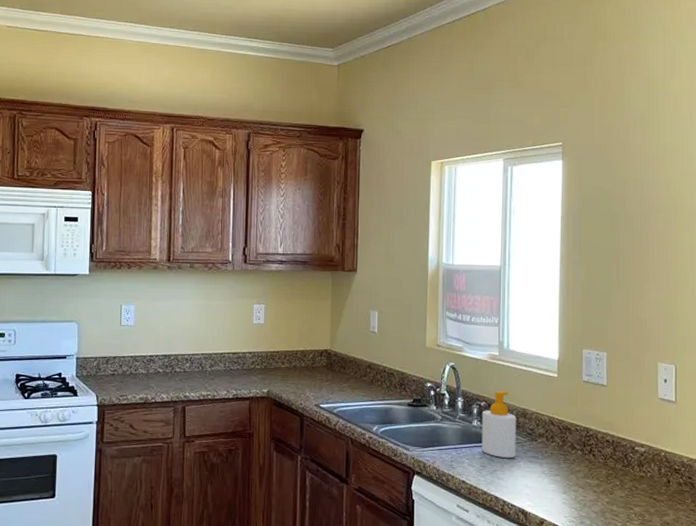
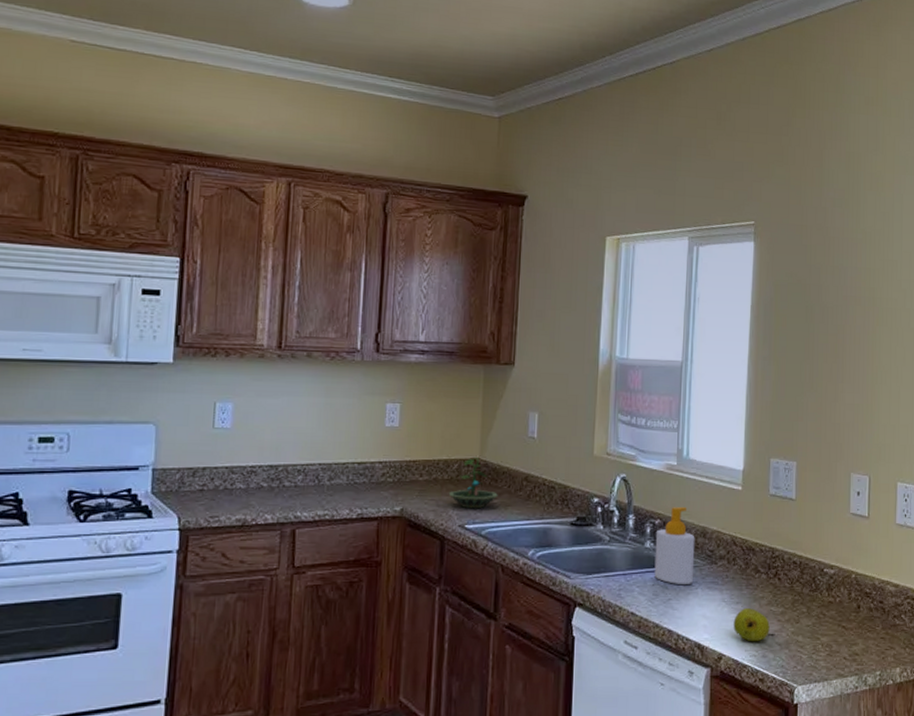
terrarium: none [305,348,346,392] -> present [448,457,498,509]
fruit: none [553,479,592,510] -> present [733,607,776,642]

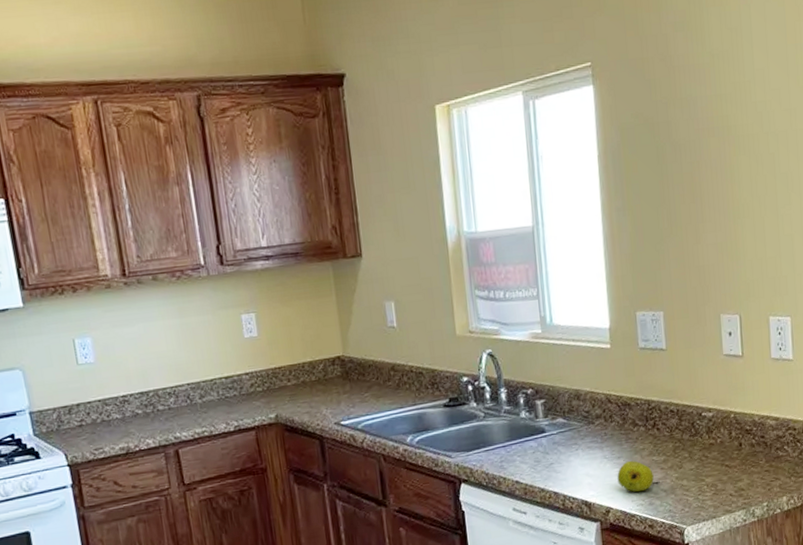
terrarium: present [448,457,498,509] -> none [319,354,368,406]
soap bottle: present [654,507,695,585] -> none [529,373,573,449]

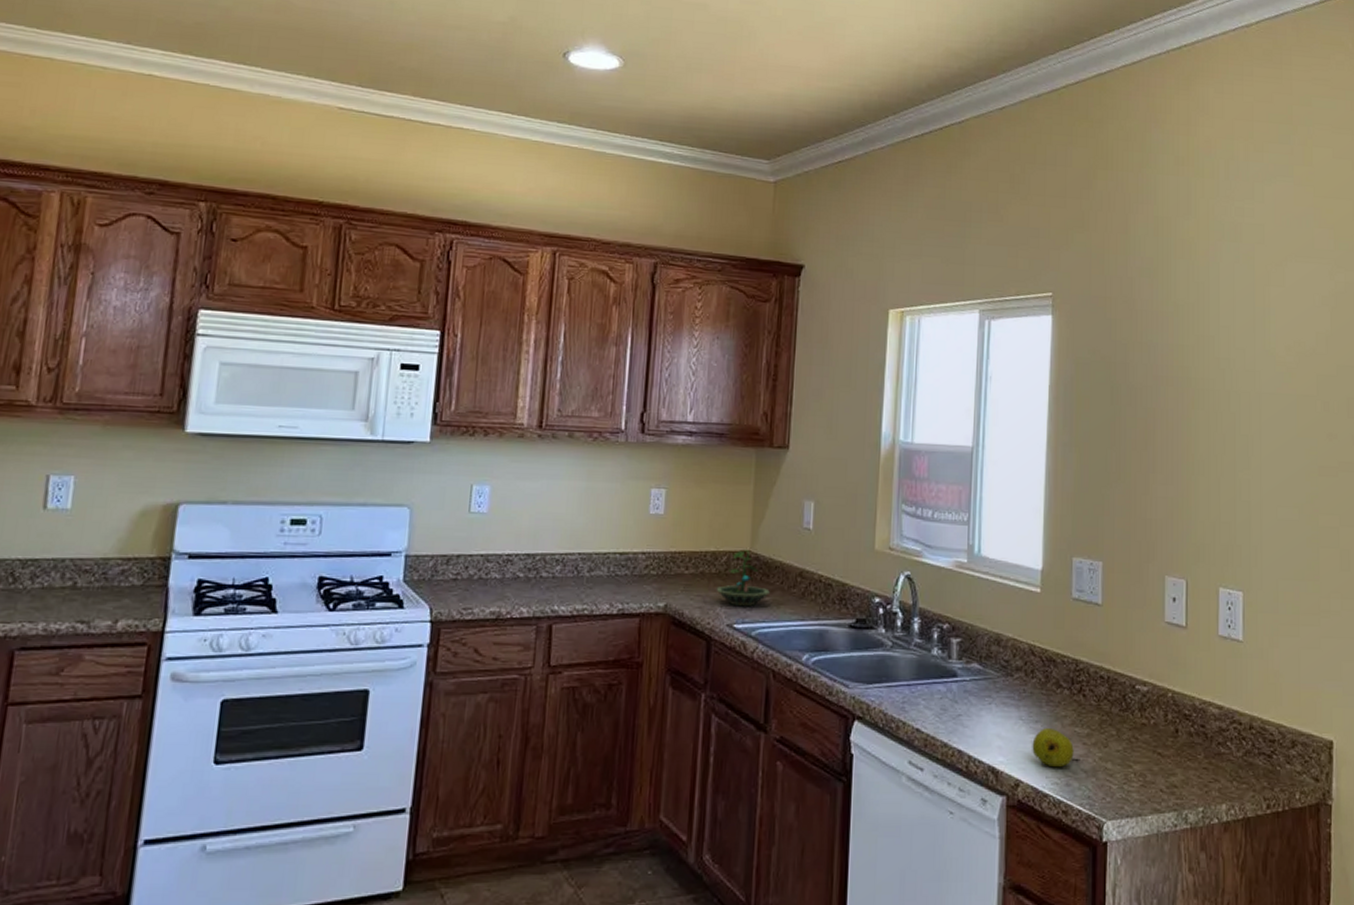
terrarium: none [319,354,368,406] -> present [716,549,770,607]

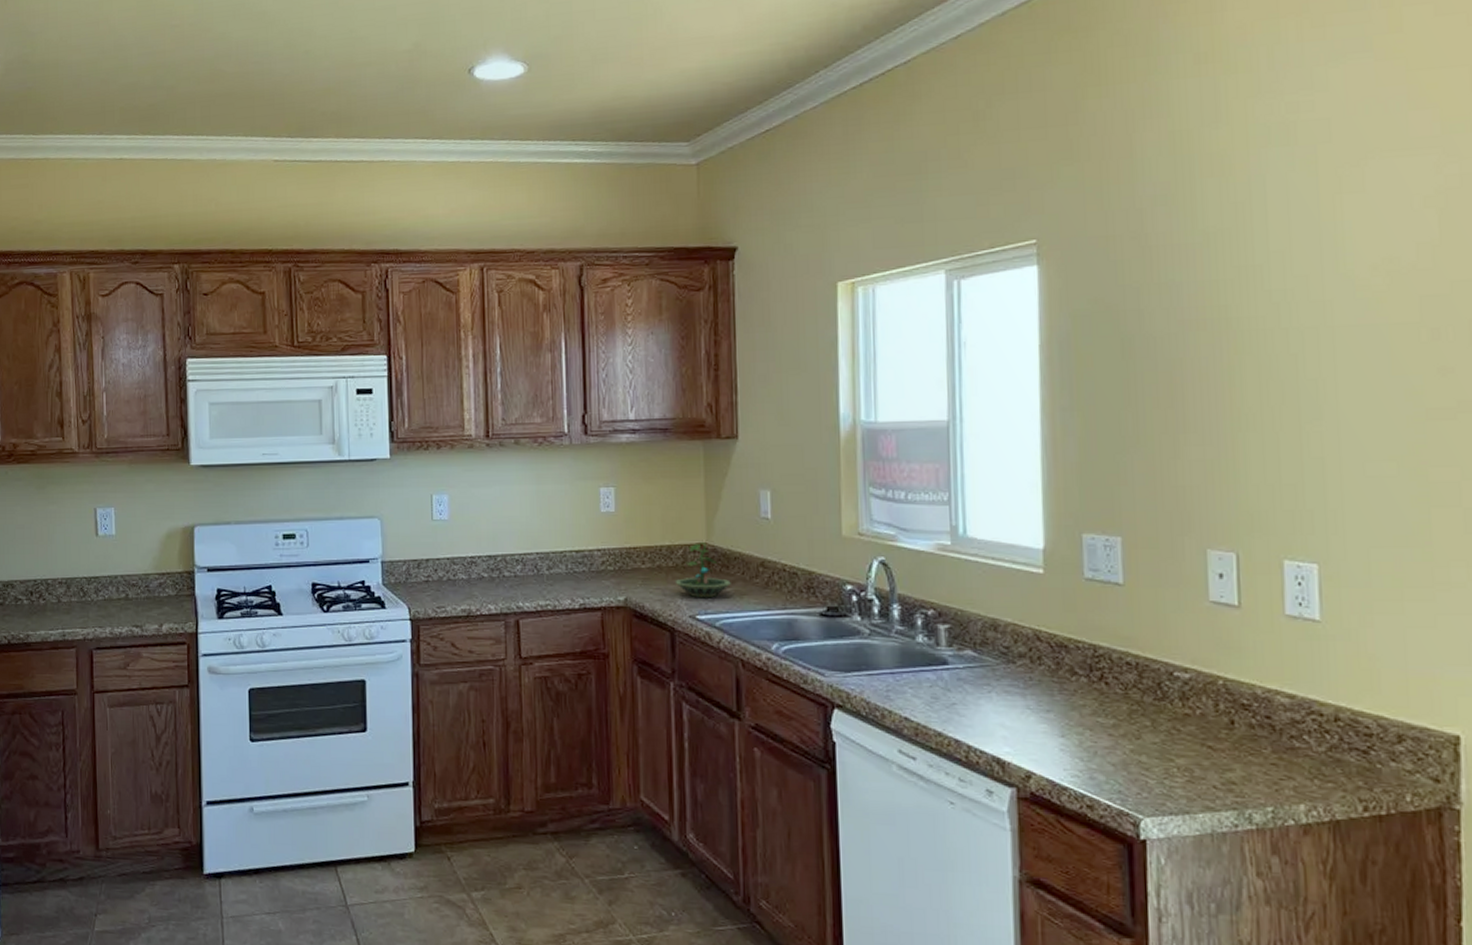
fruit: present [1032,727,1081,768] -> none [1044,717,1106,760]

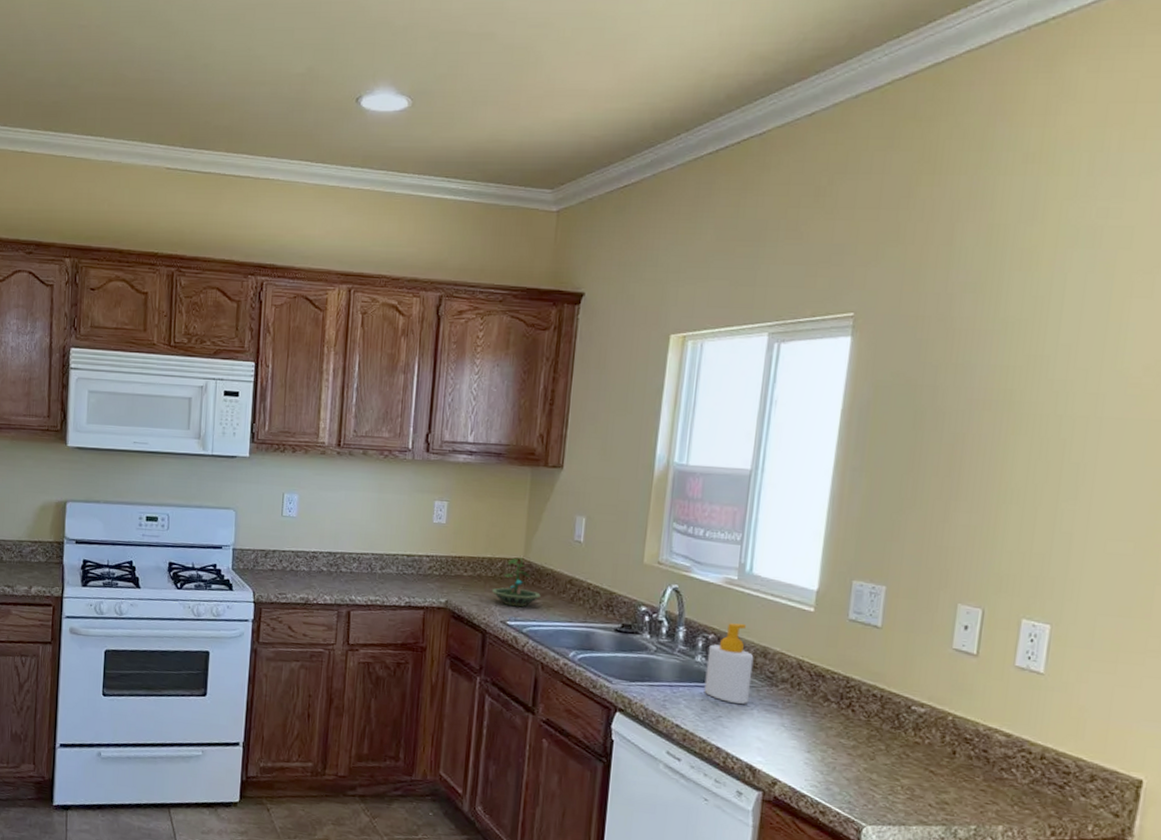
soap bottle: none [929,595,985,688] -> present [704,623,754,705]

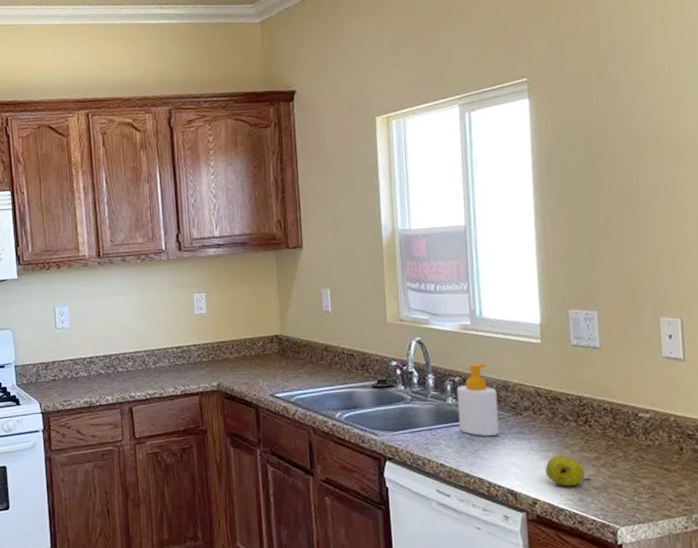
terrarium: present [491,556,541,608] -> none [257,333,302,380]
fruit: none [792,735,844,773] -> present [545,454,591,487]

